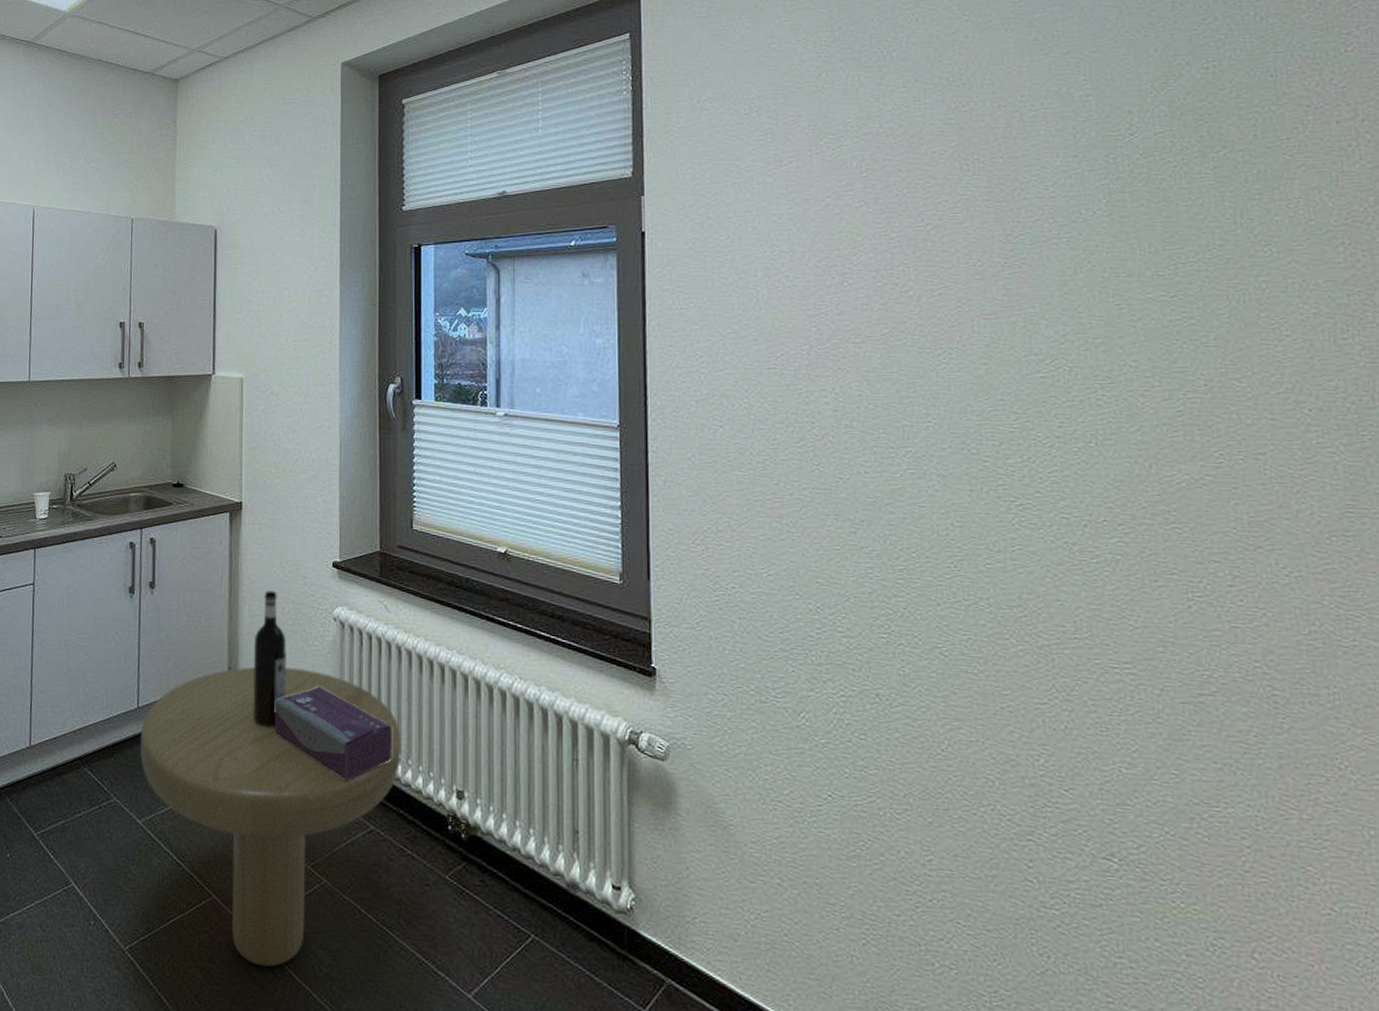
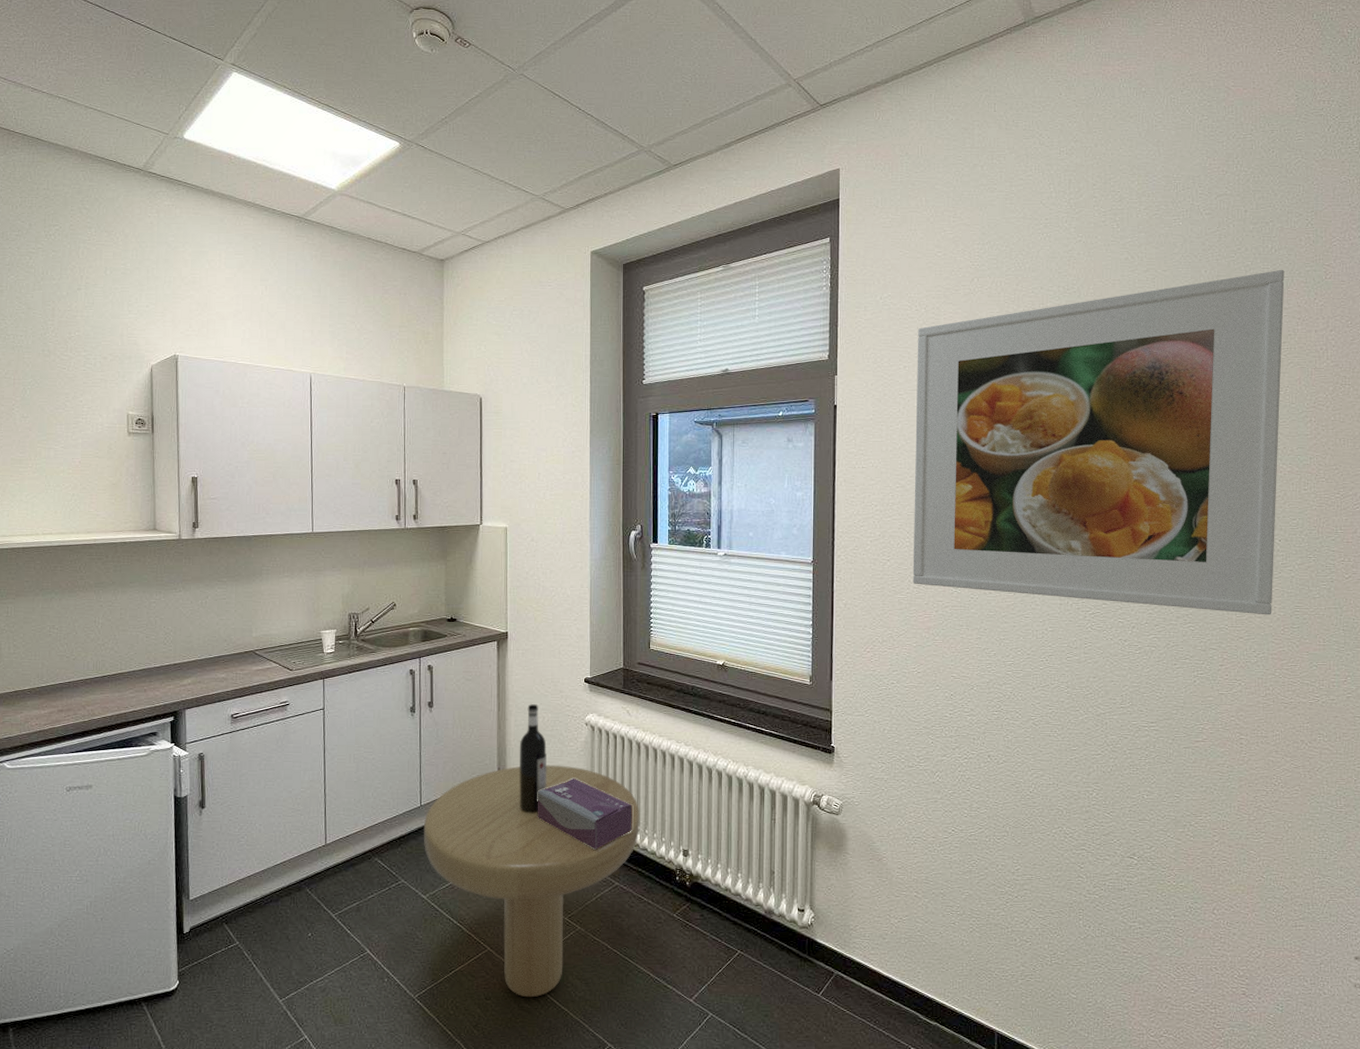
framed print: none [749,42,1308,517] -> present [912,269,1285,615]

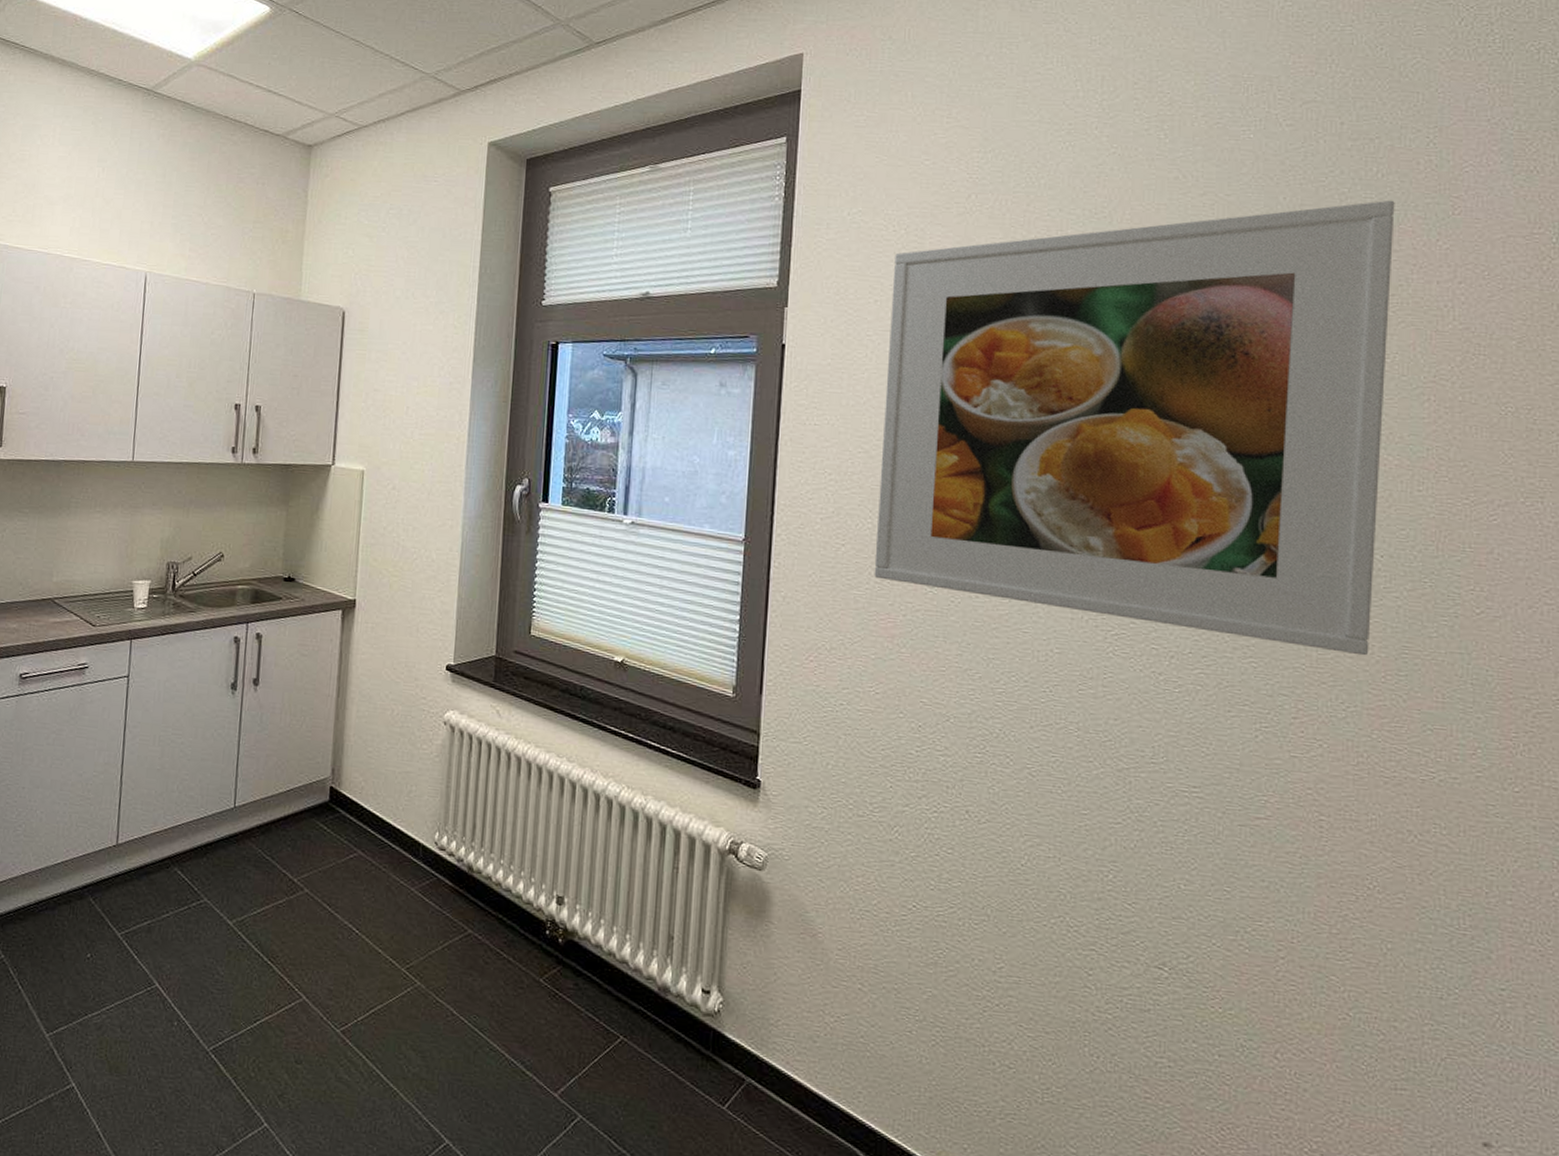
dining table: present [423,704,640,998] -> none [234,692,505,1068]
tissue box: present [537,777,633,850] -> none [375,789,496,885]

